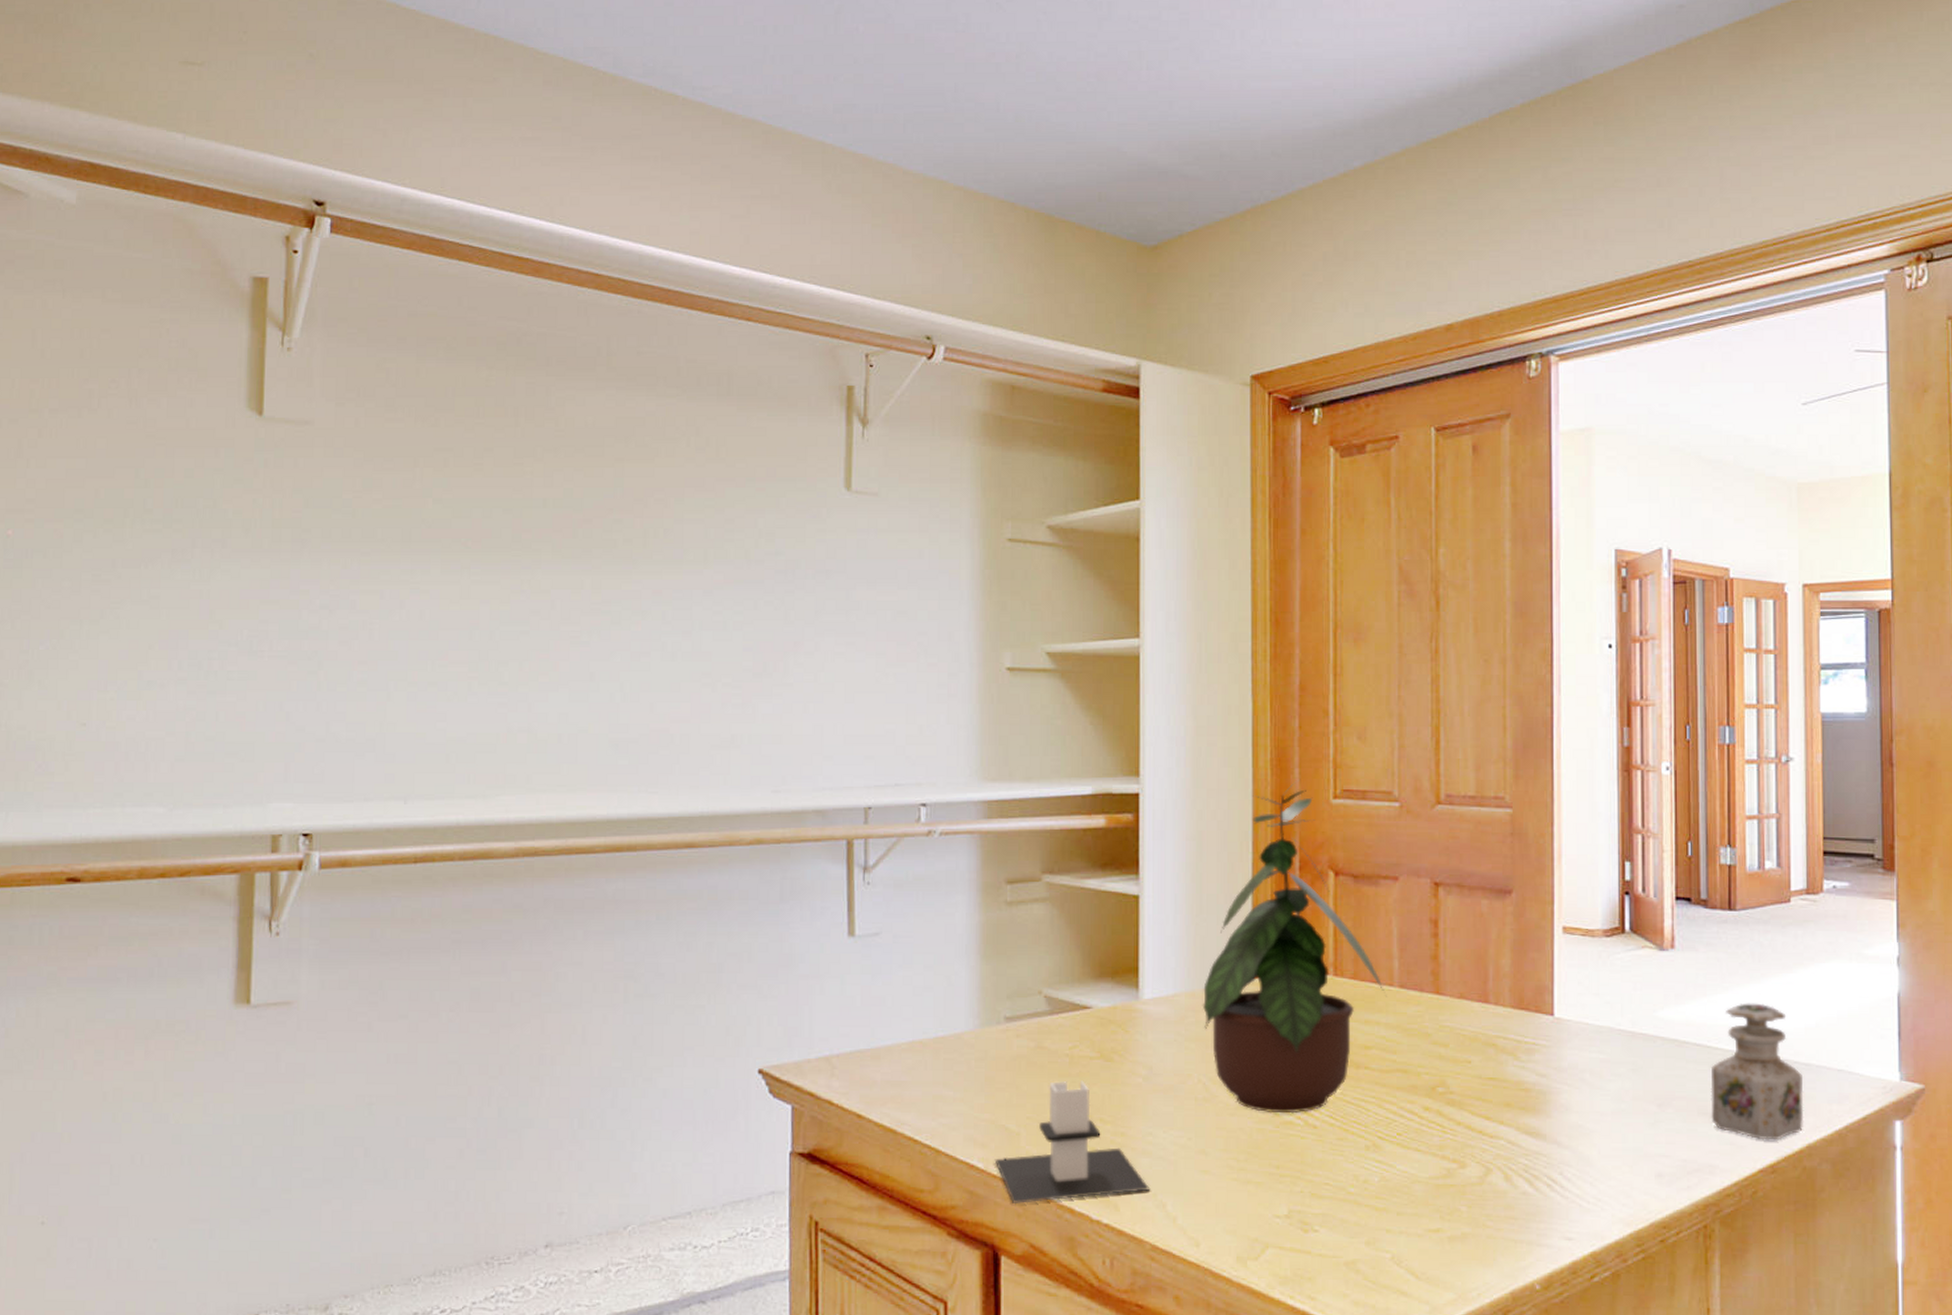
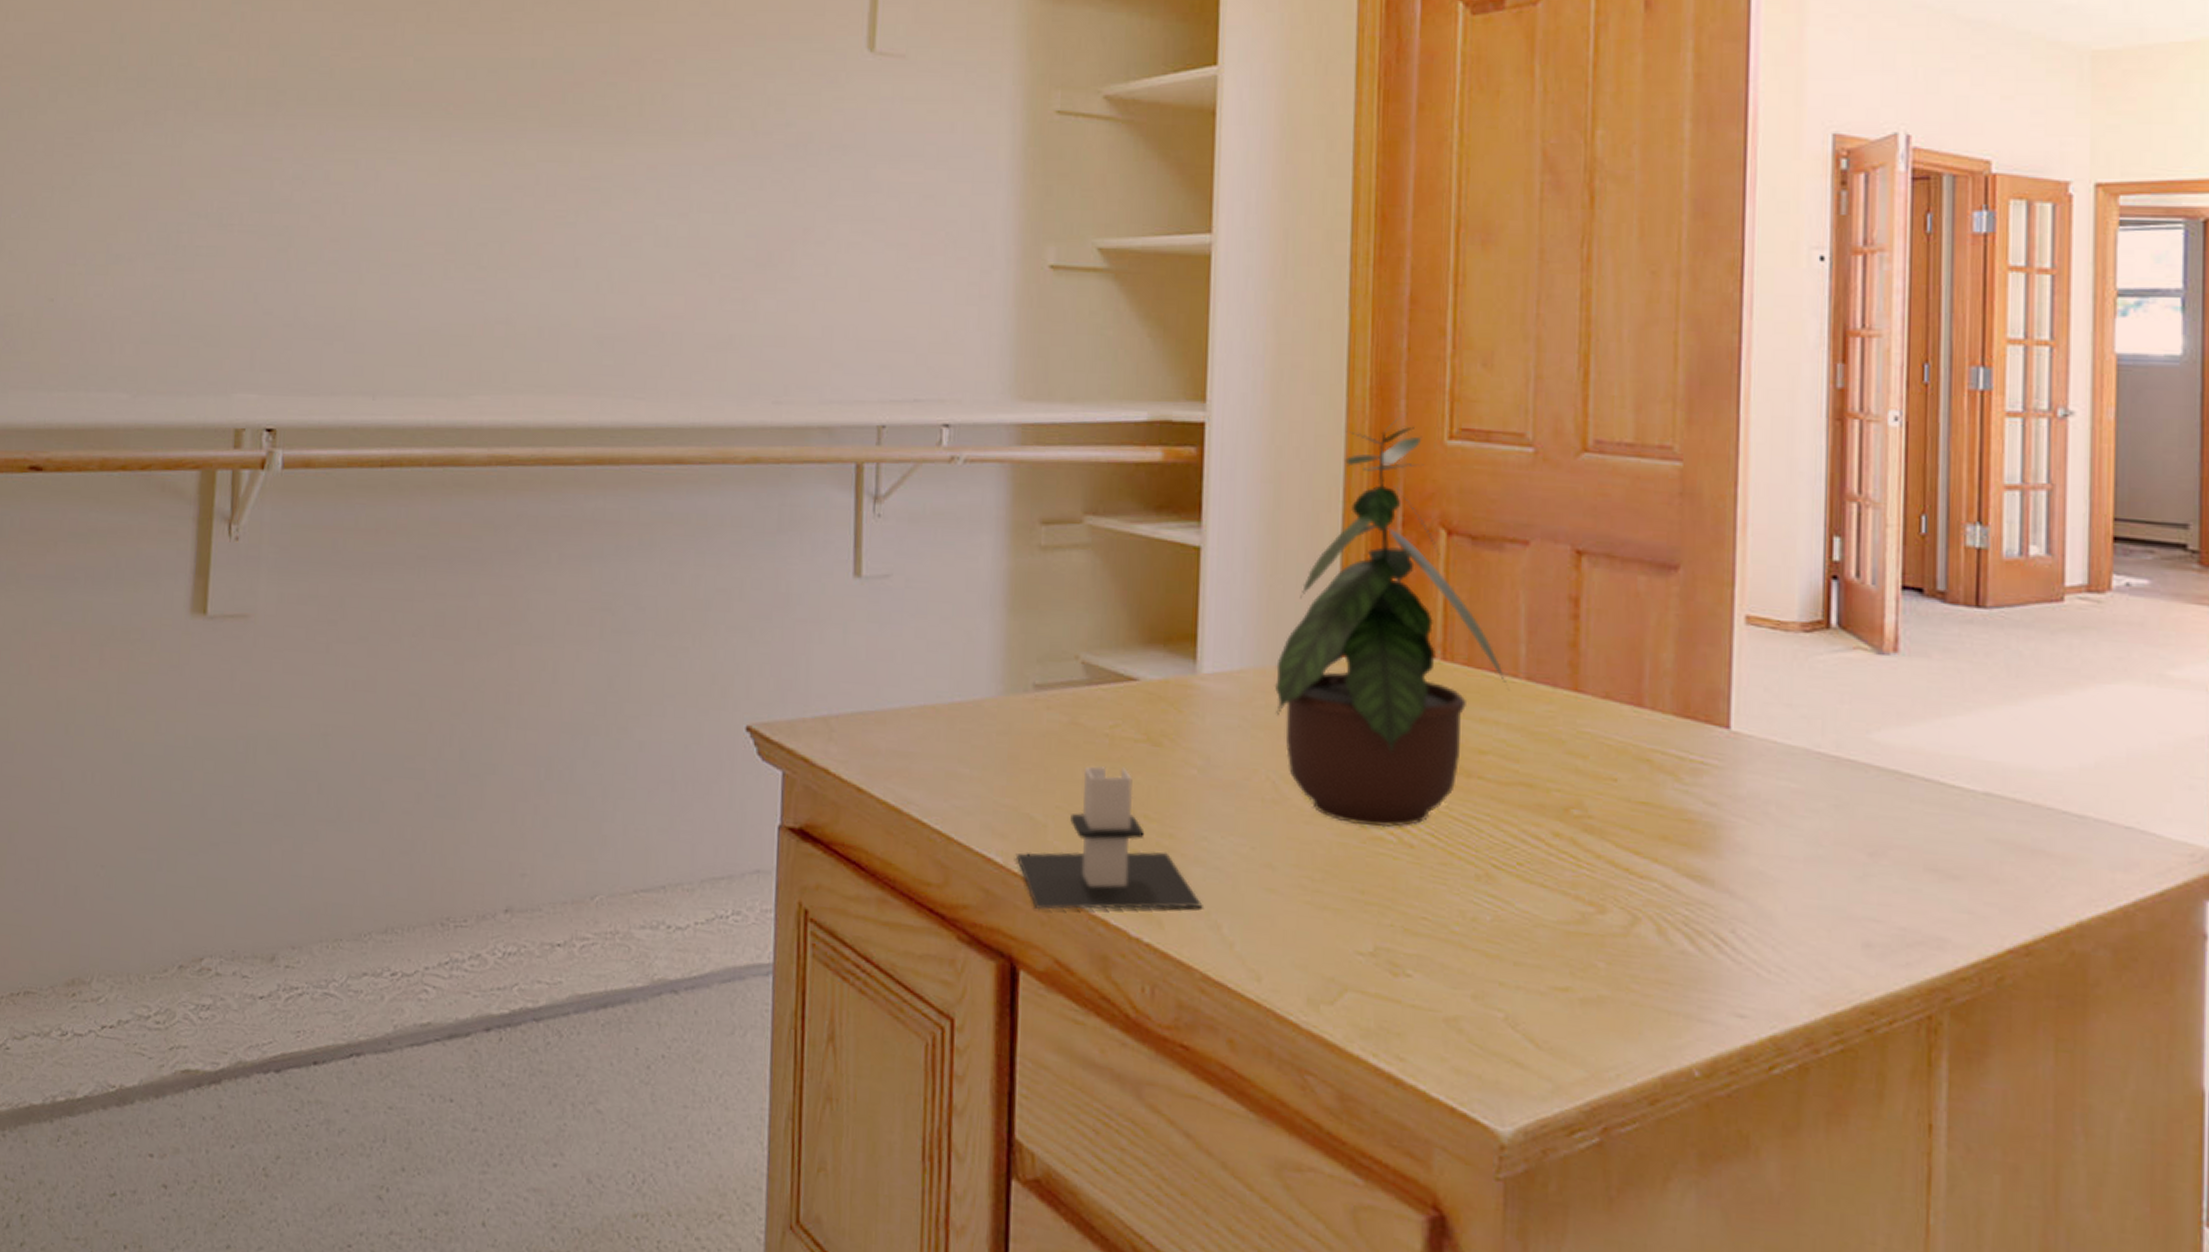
perfume bottle: present [1710,1003,1804,1140] -> none [1942,729,2075,912]

